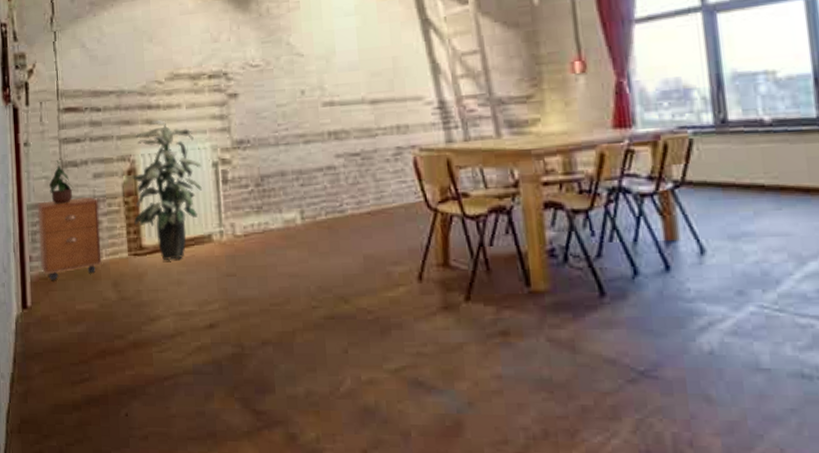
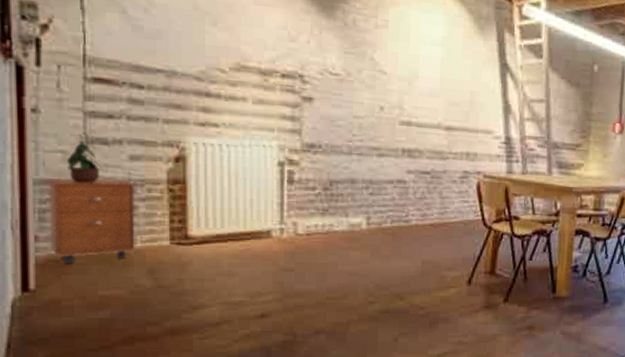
indoor plant: present [130,120,202,261] -> none [178,109,266,253]

